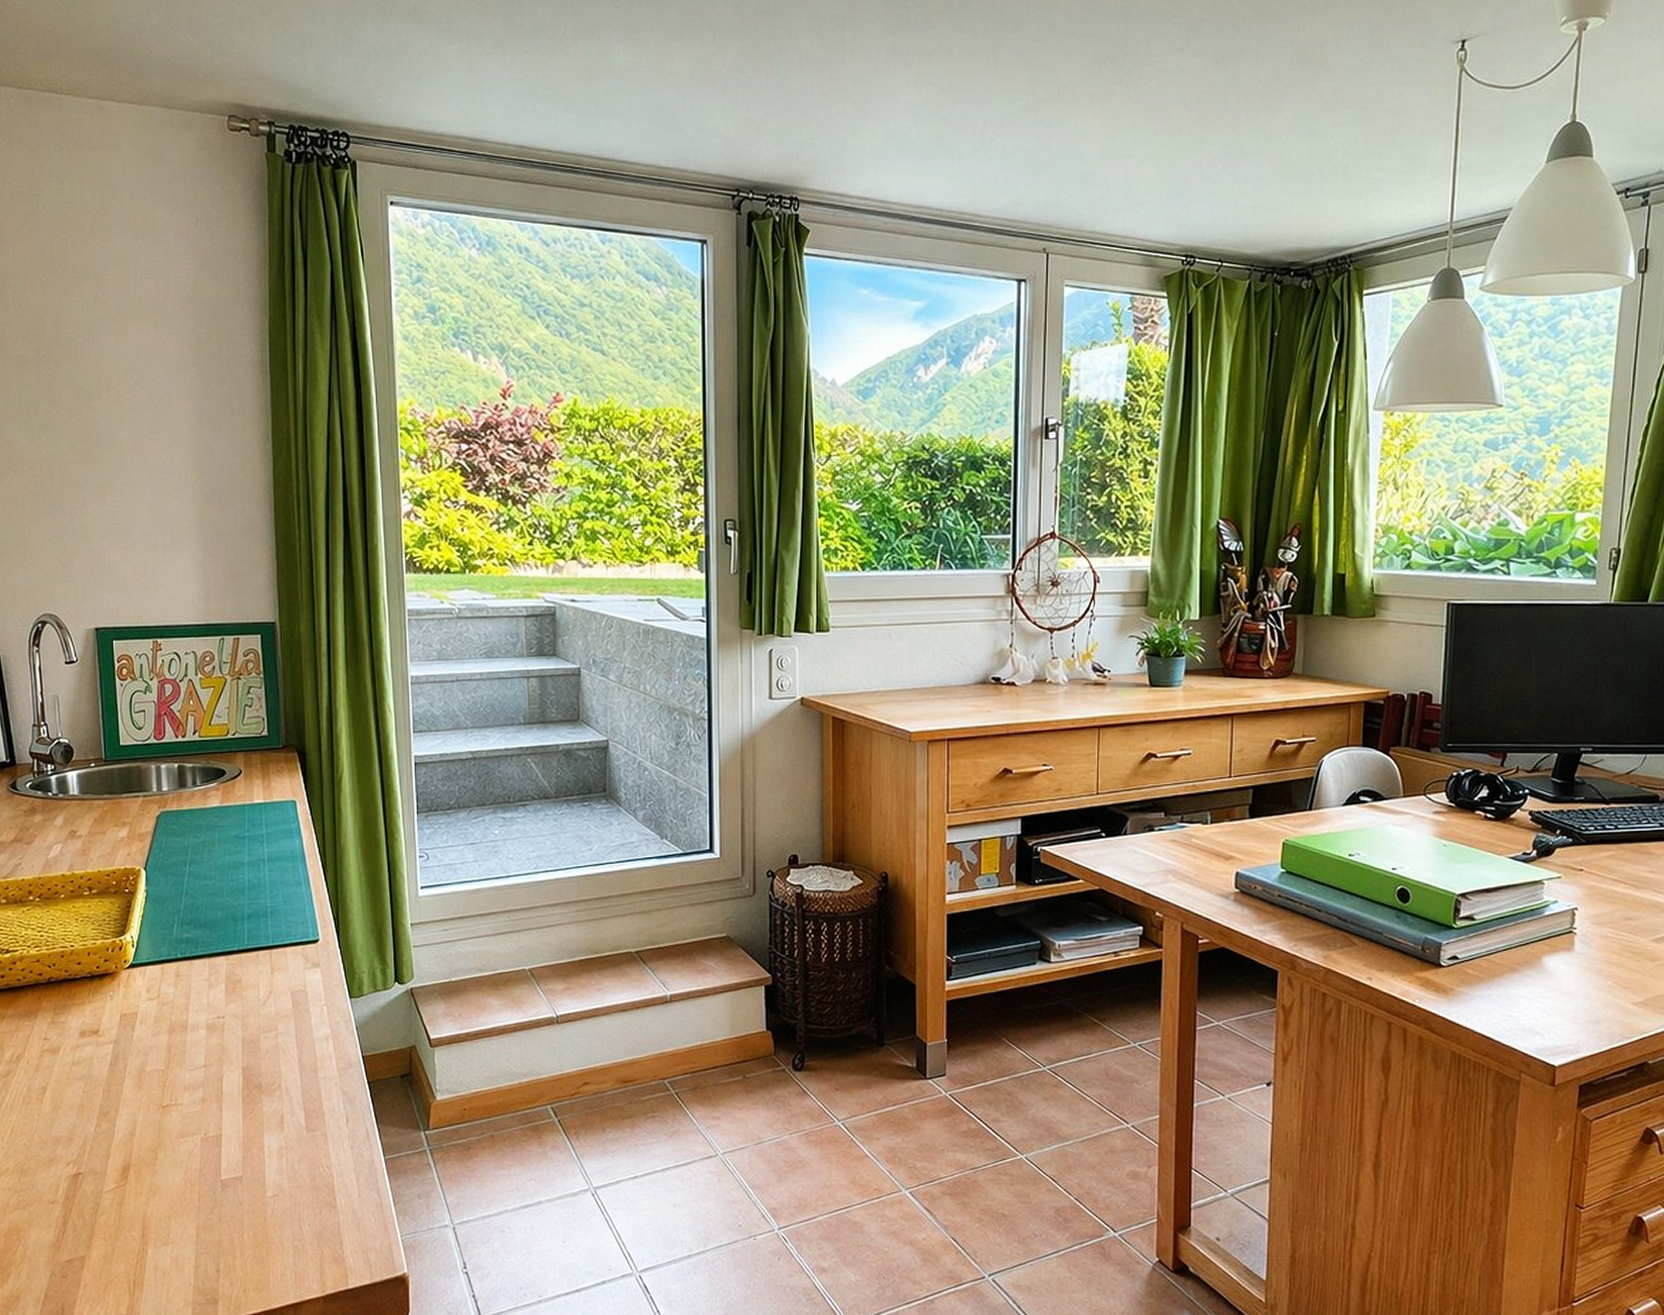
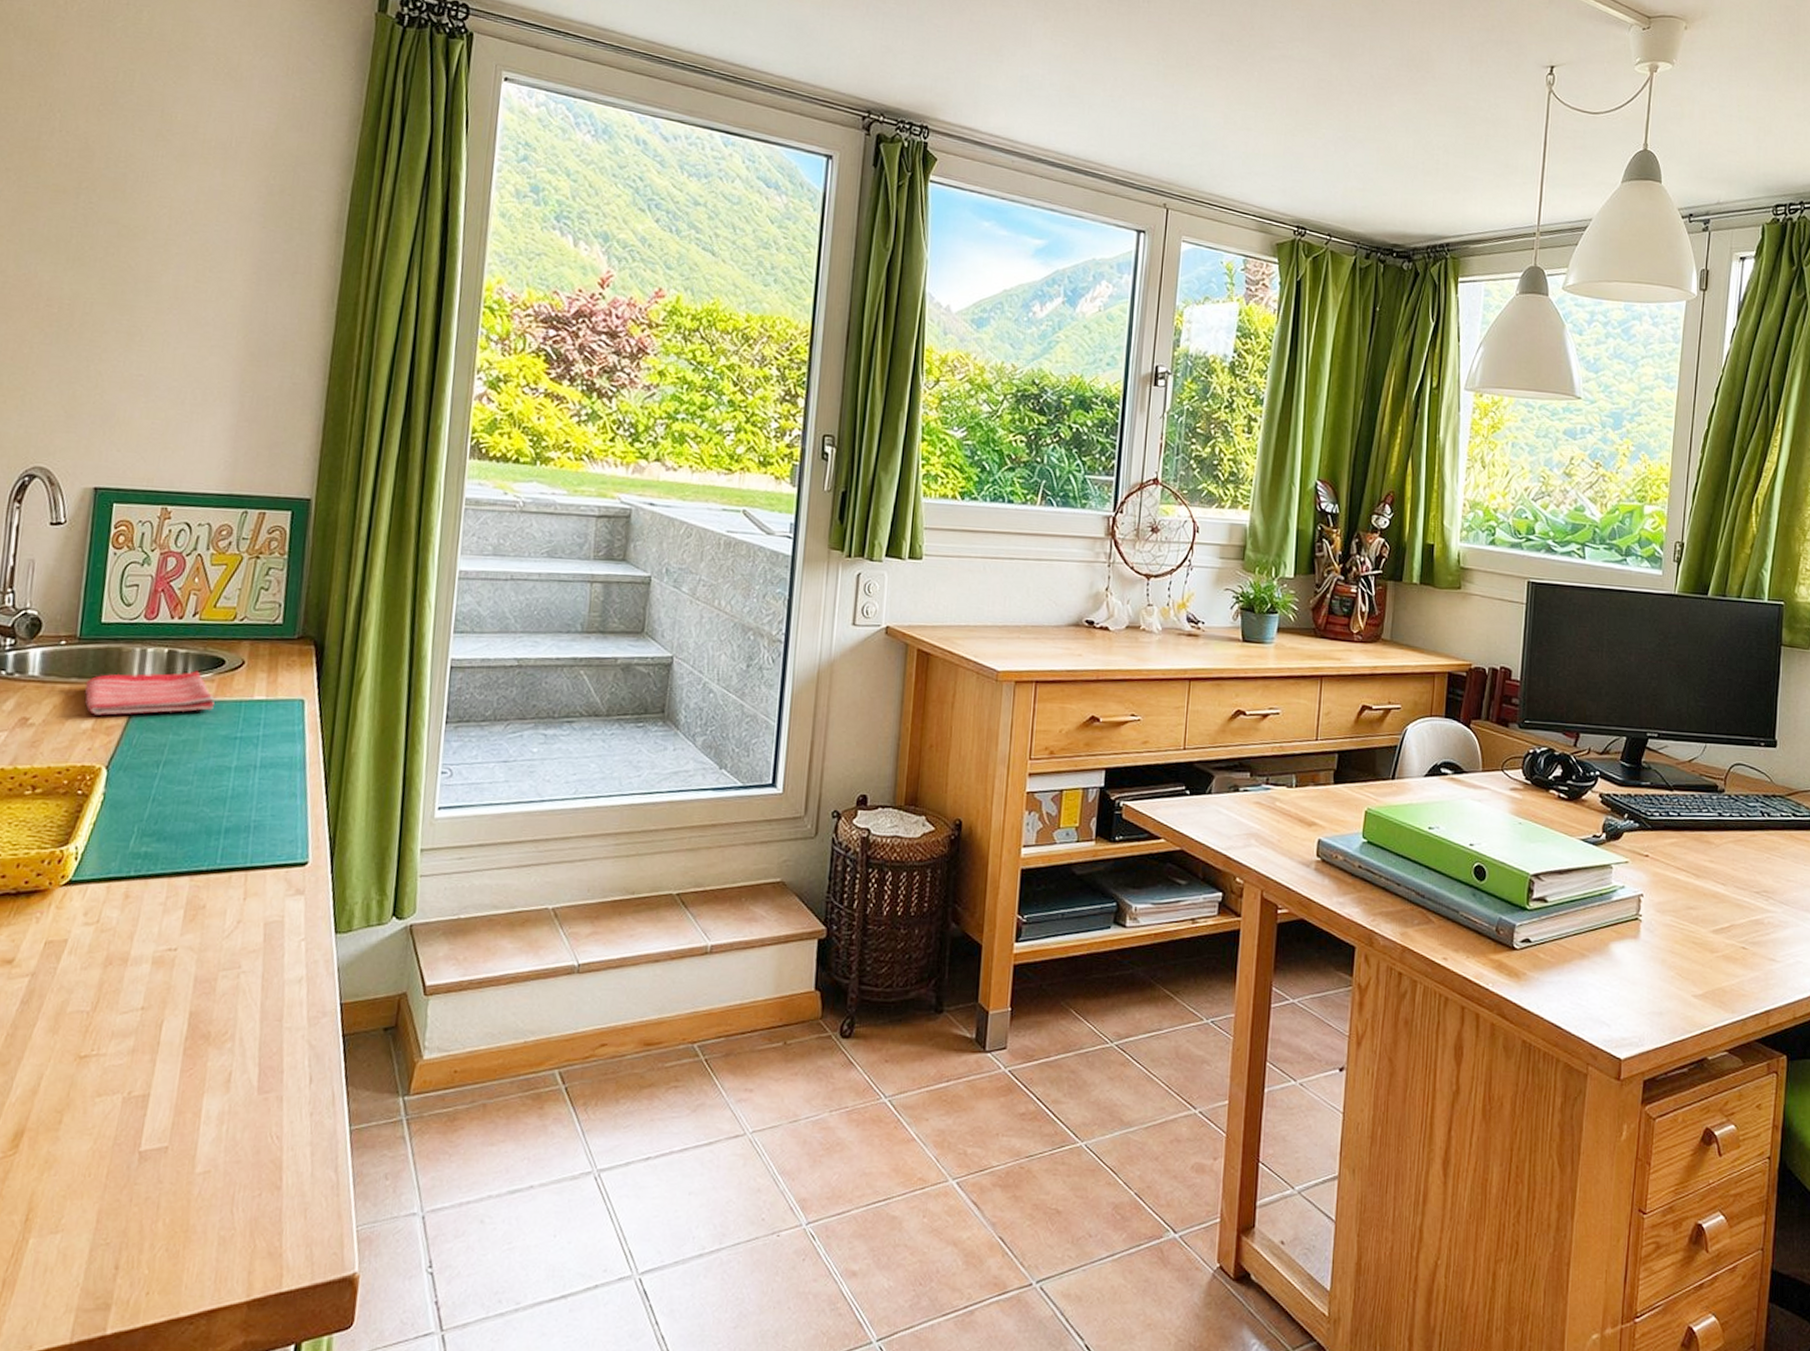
dish towel: none [116,781,222,825] -> present [84,670,214,716]

